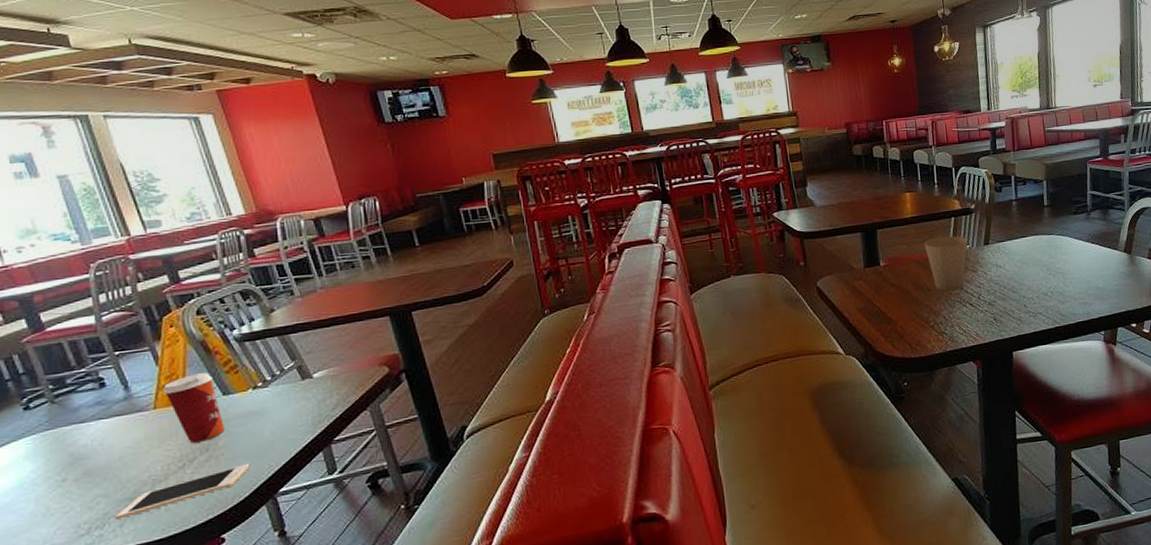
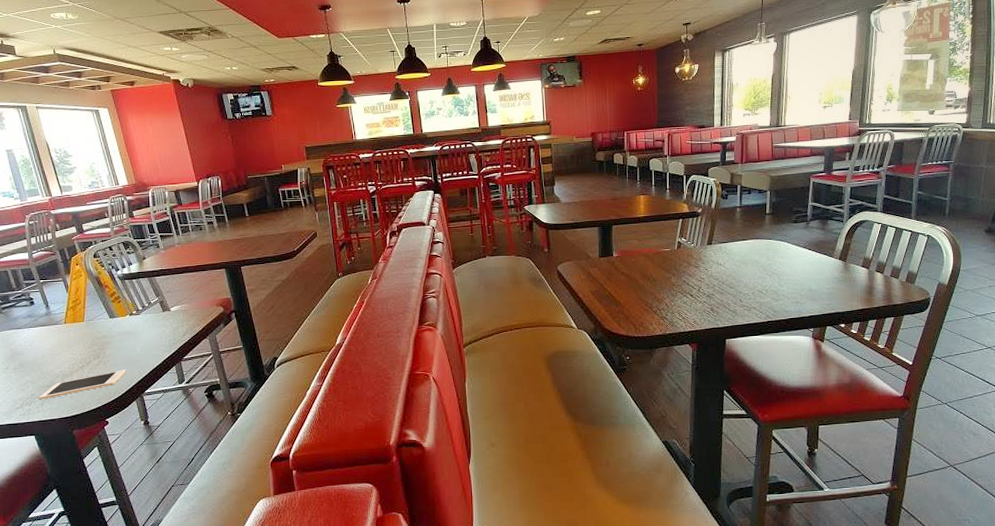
paper cup: present [163,373,224,443] -> none [71,301,110,351]
paper cup: present [925,236,968,292] -> none [654,235,693,283]

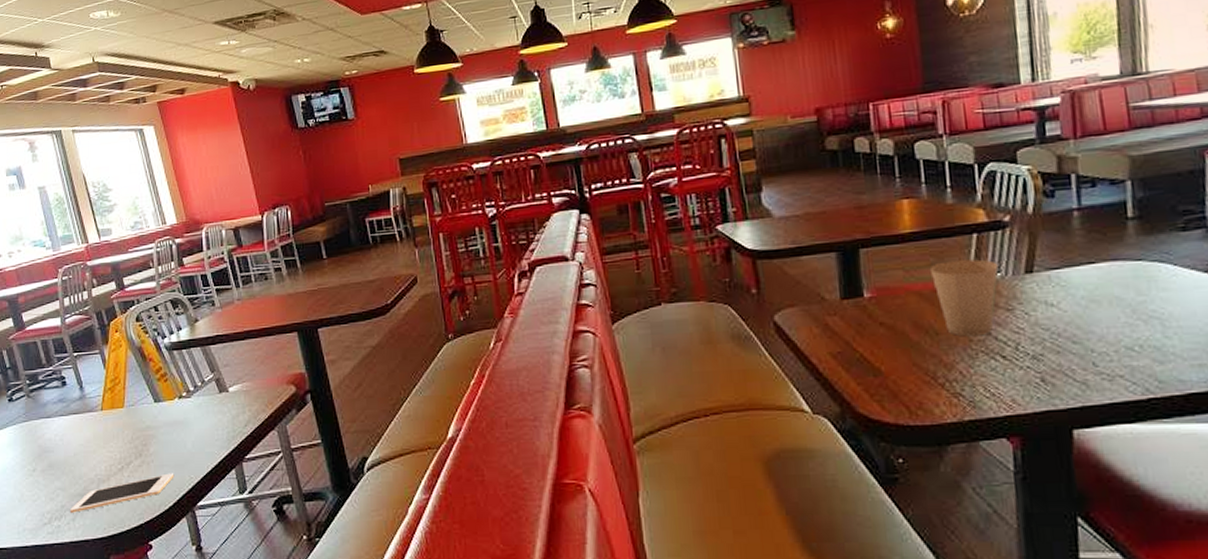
paper cup: none [654,235,693,283] -> present [931,259,999,337]

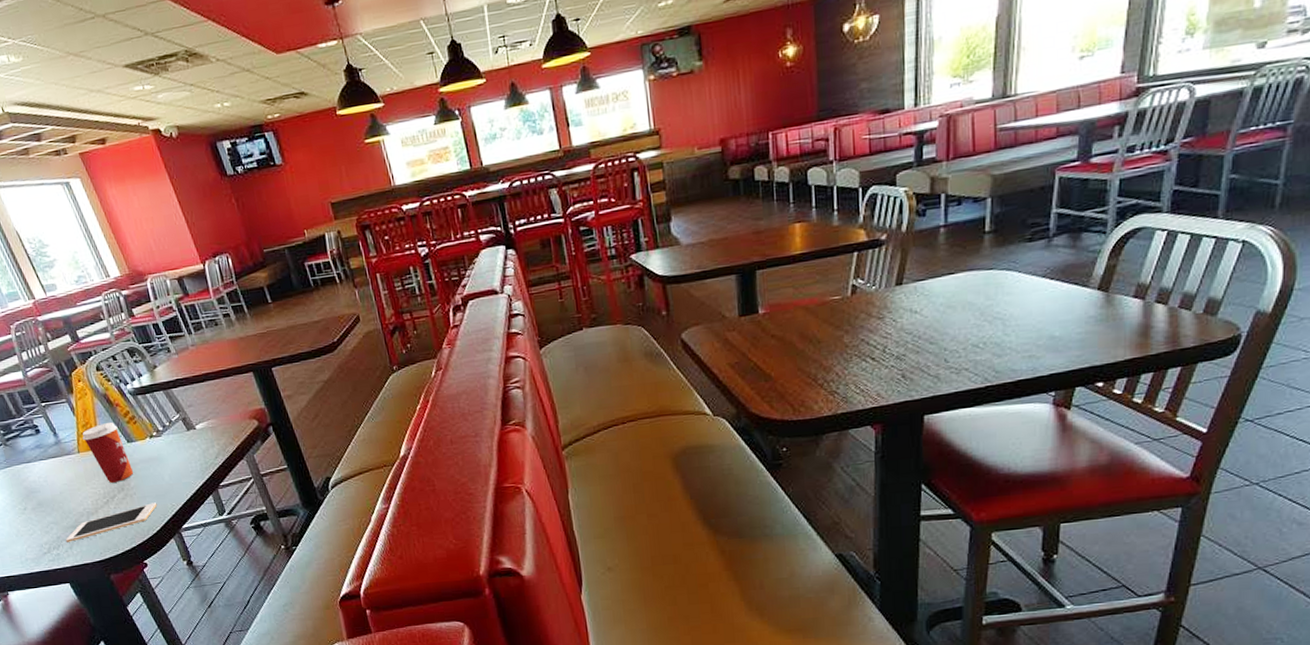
paper cup: none [109,379,154,447] -> present [82,423,133,483]
paper cup: present [931,259,999,337] -> none [817,275,874,343]

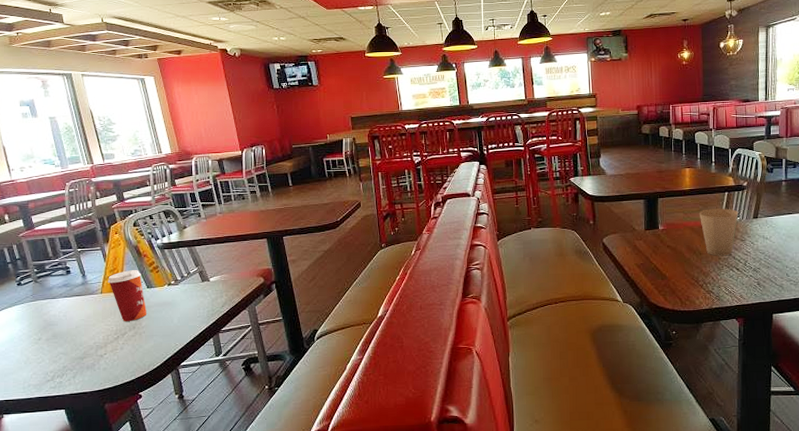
cell phone: present [66,502,158,542] -> none [71,341,162,372]
paper cup: none [817,275,874,343] -> present [700,208,739,256]

